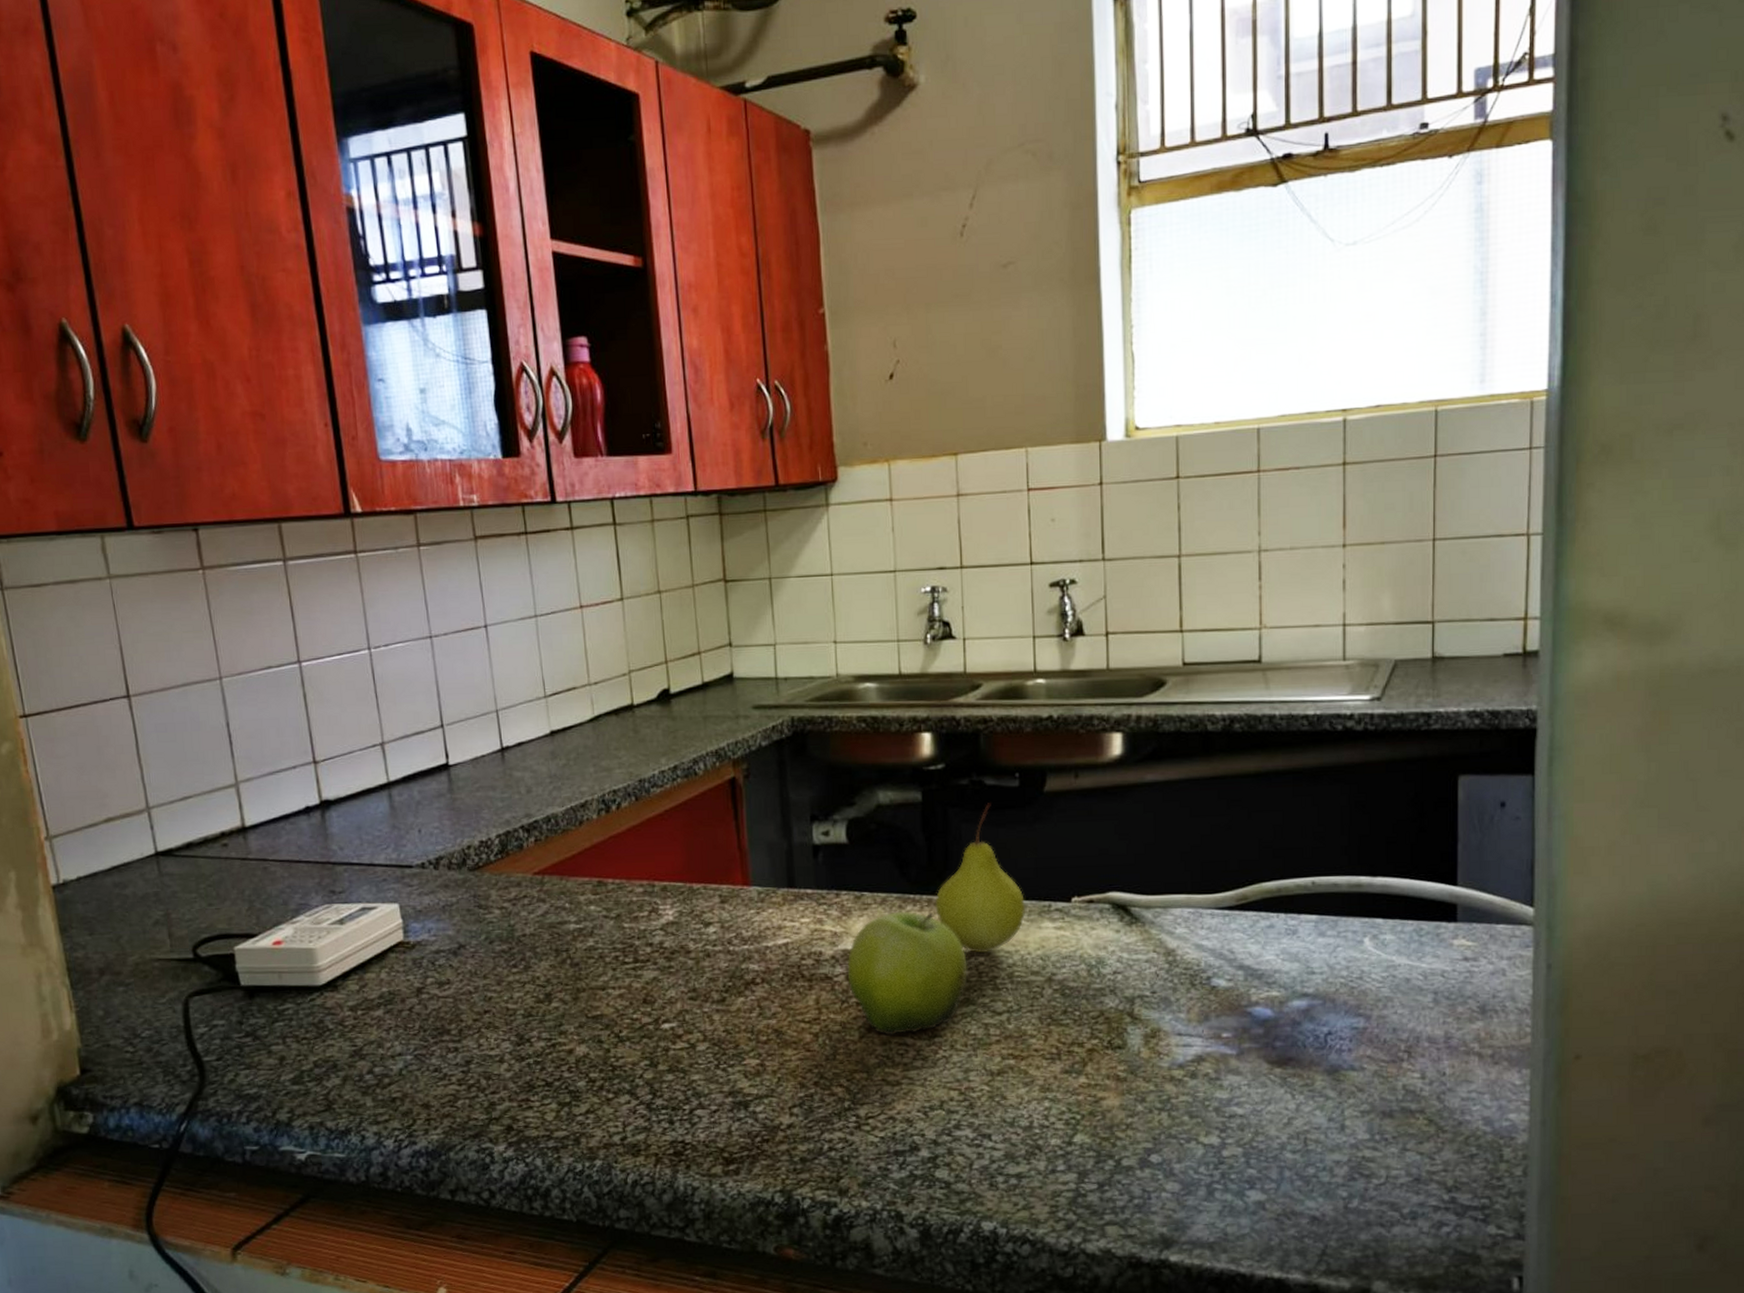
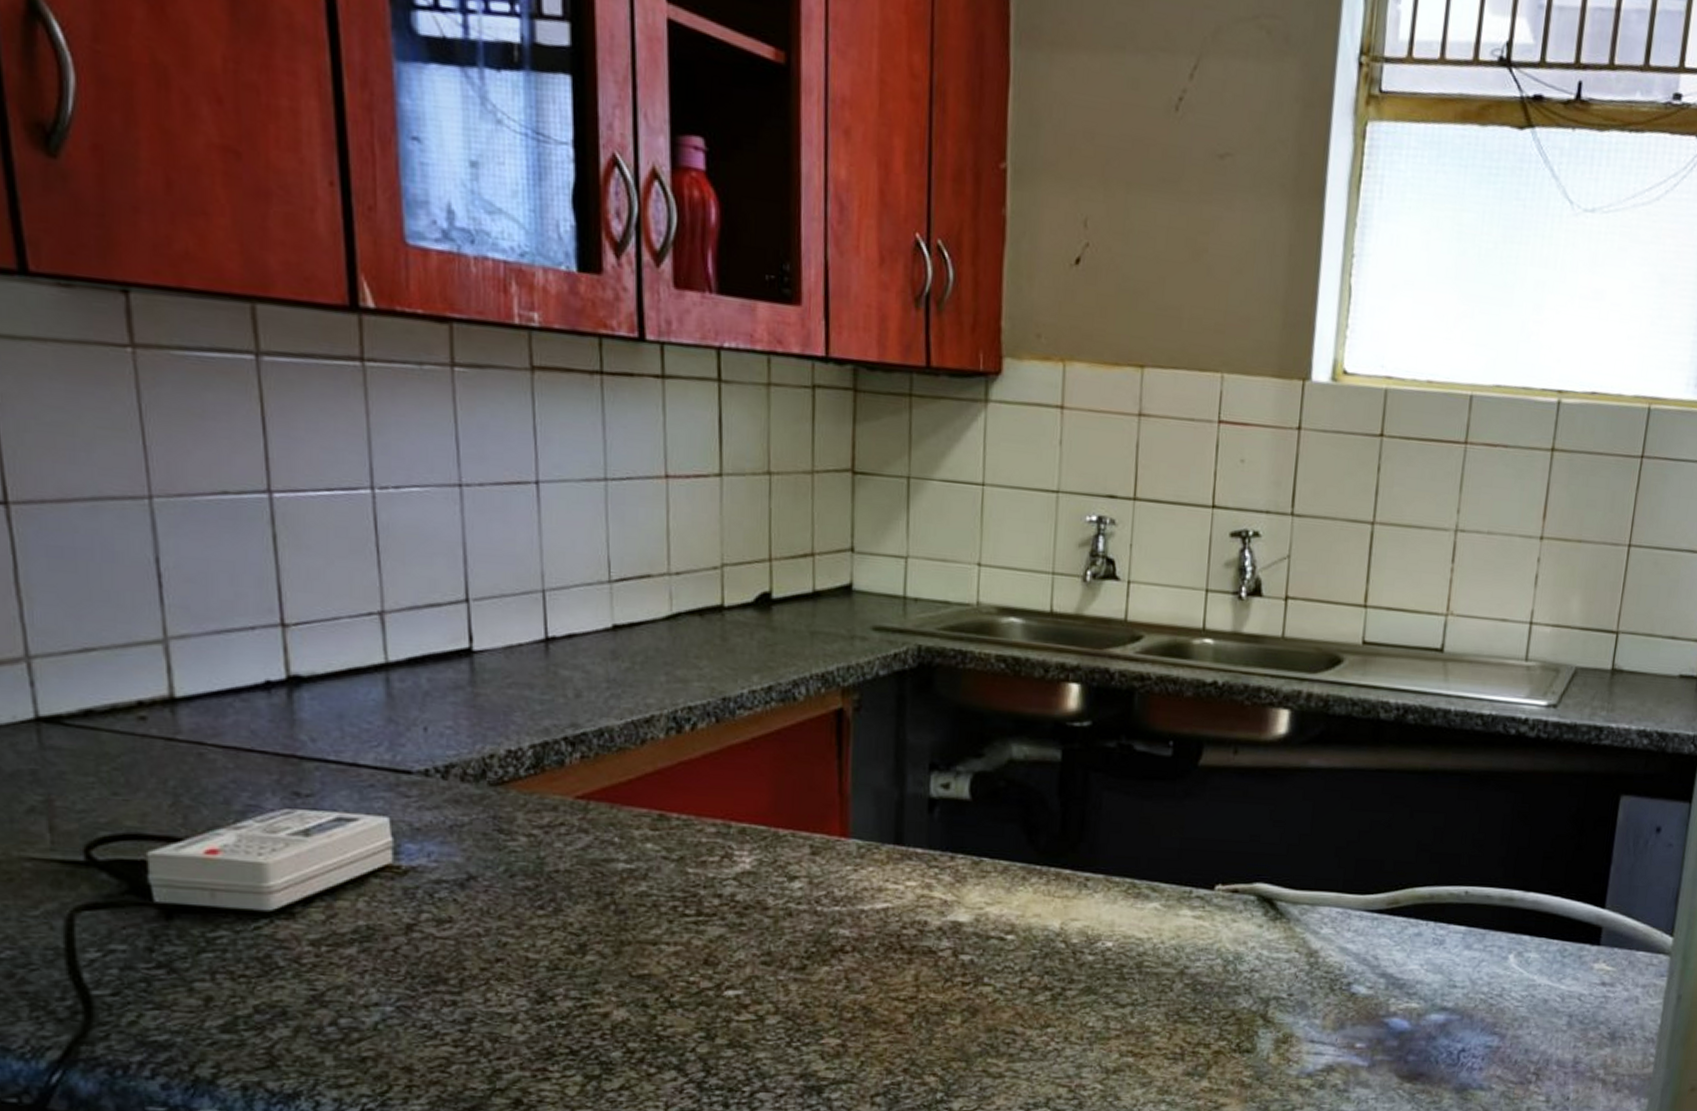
fruit: present [847,911,969,1036] -> none [954,883,1094,1022]
fruit: present [935,803,1026,954] -> none [1063,771,1165,939]

